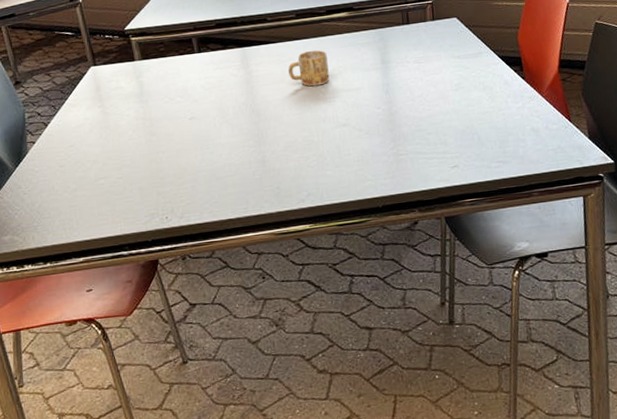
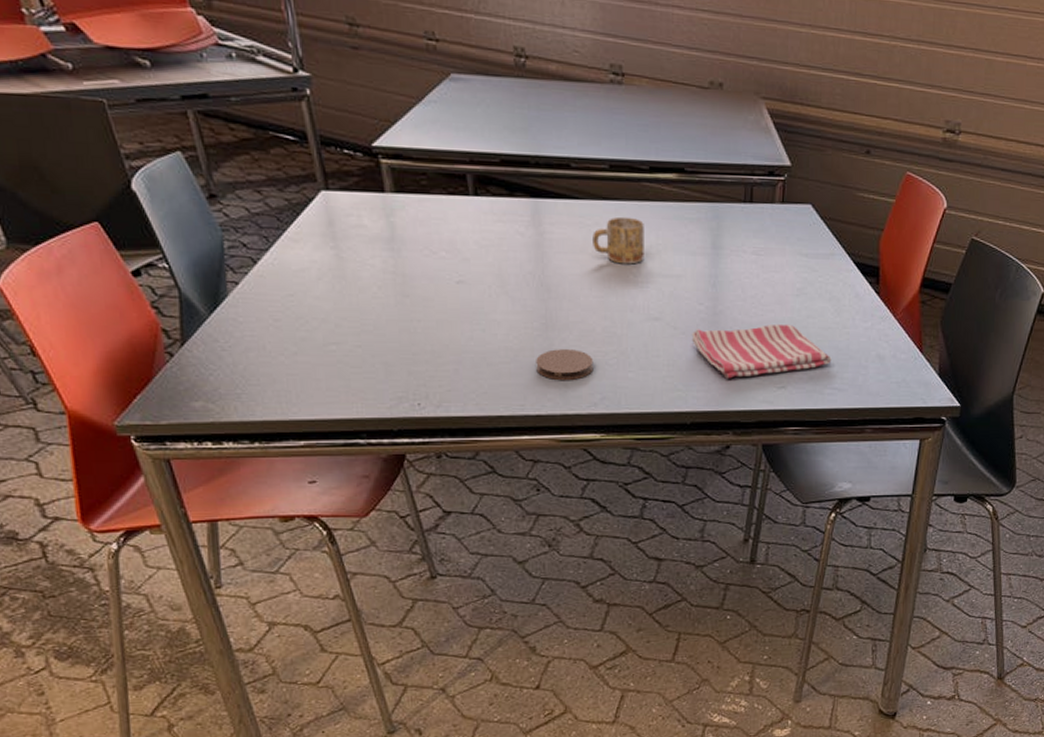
coaster: none [253,158,299,185] -> present [536,349,594,381]
dish towel: none [374,113,494,166] -> present [692,323,832,379]

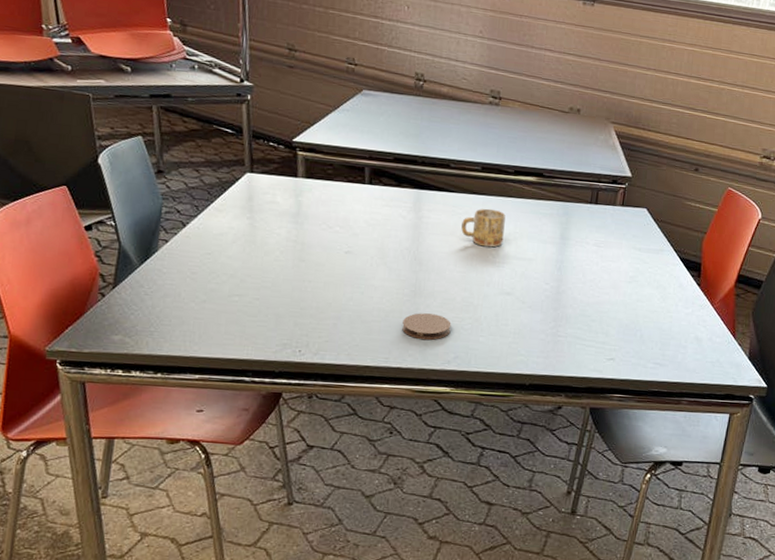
dish towel: present [692,323,832,379] -> none [537,304,656,349]

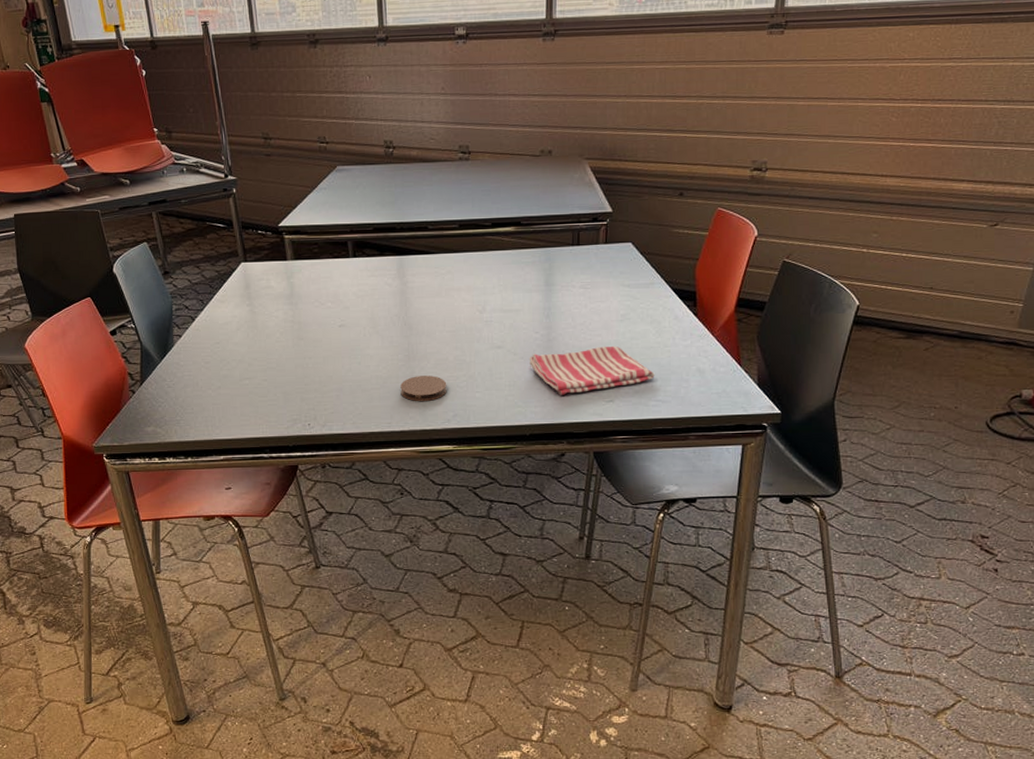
mug: present [461,208,506,248] -> none [446,265,488,304]
dish towel: none [537,304,656,349] -> present [530,345,655,395]

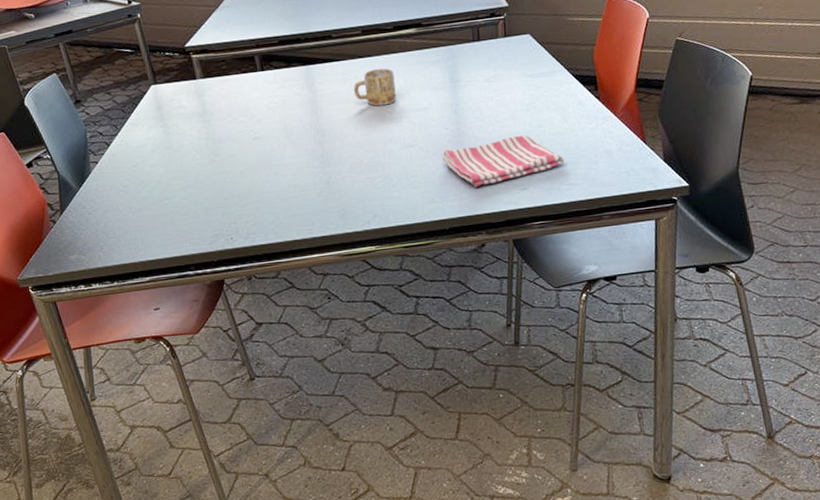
coaster: present [400,375,447,402] -> none [318,179,365,206]
mug: none [446,265,488,304] -> present [354,68,397,106]

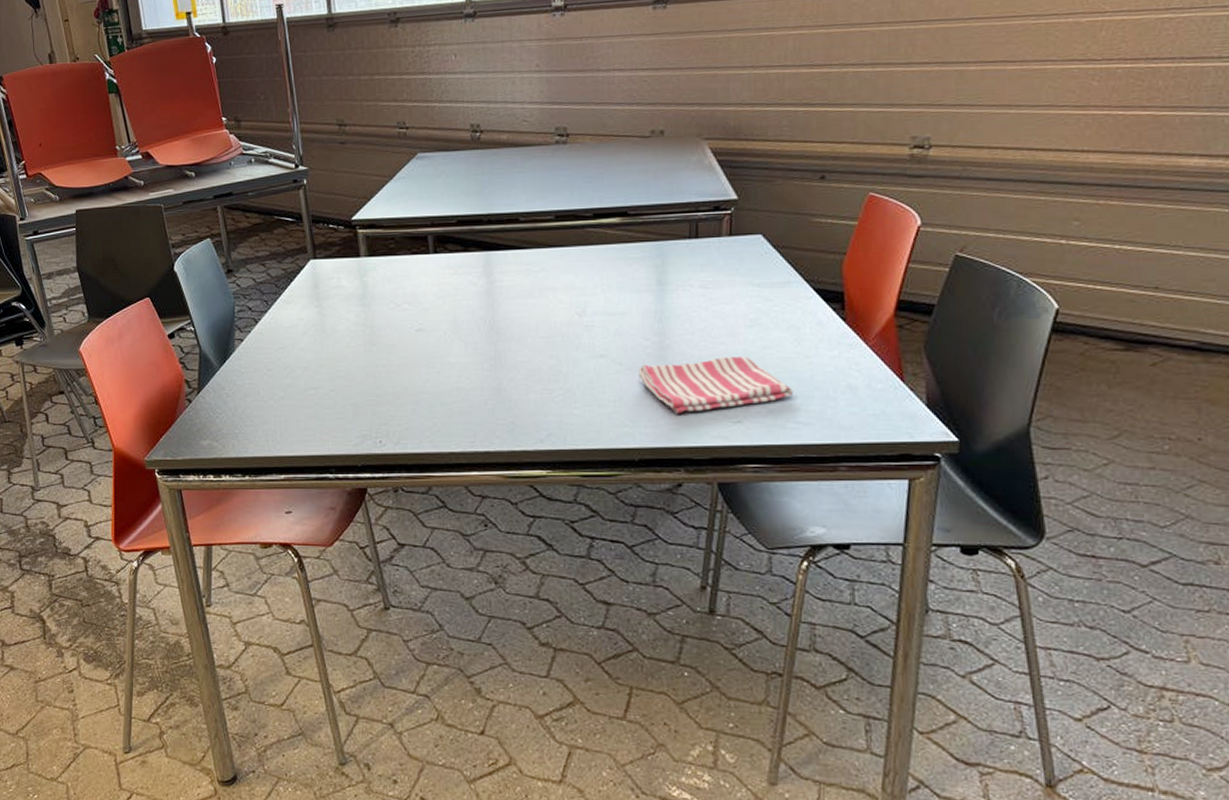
mug: present [354,68,397,106] -> none [539,261,589,305]

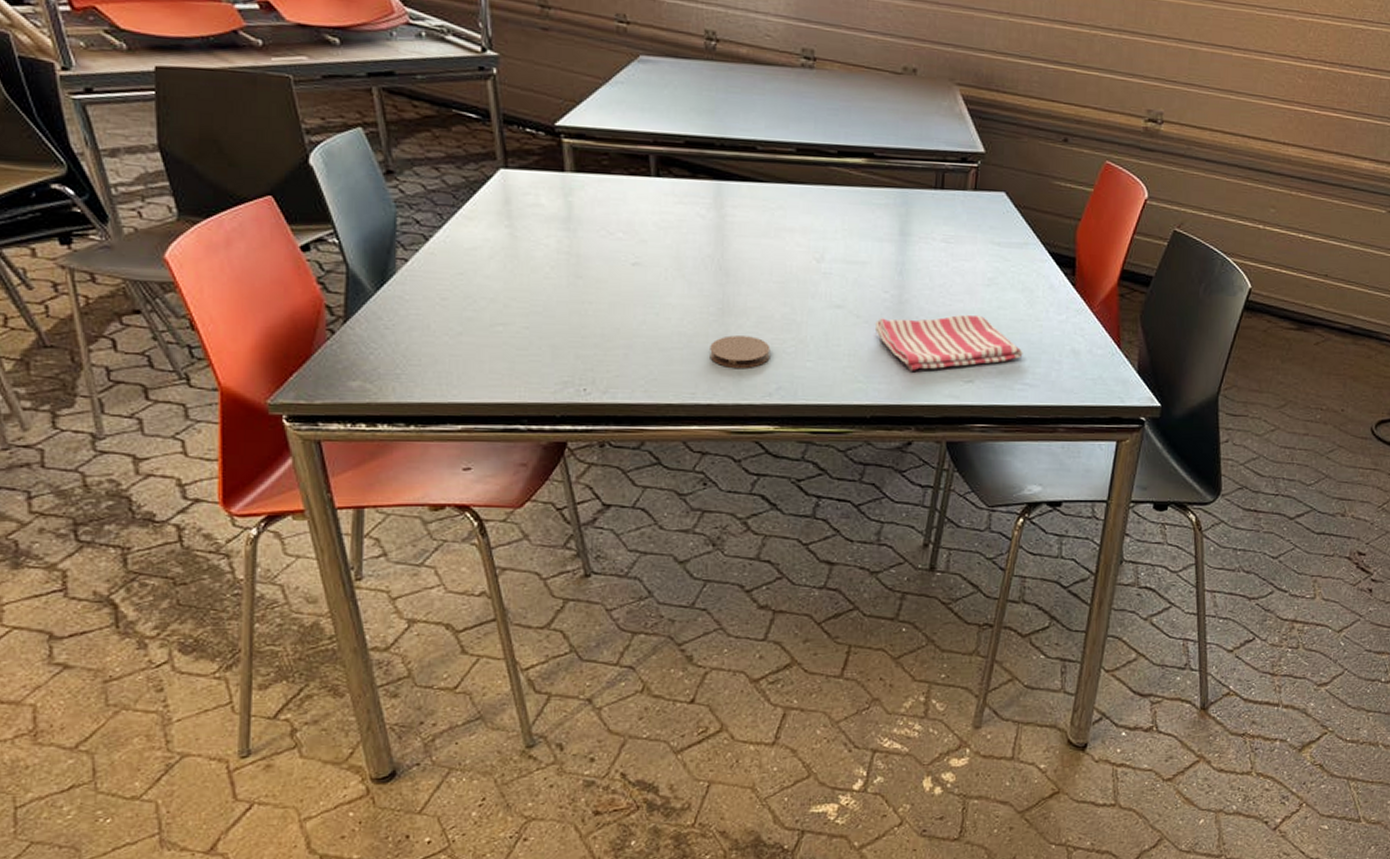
coaster: none [485,388,540,419] -> present [710,335,771,369]

